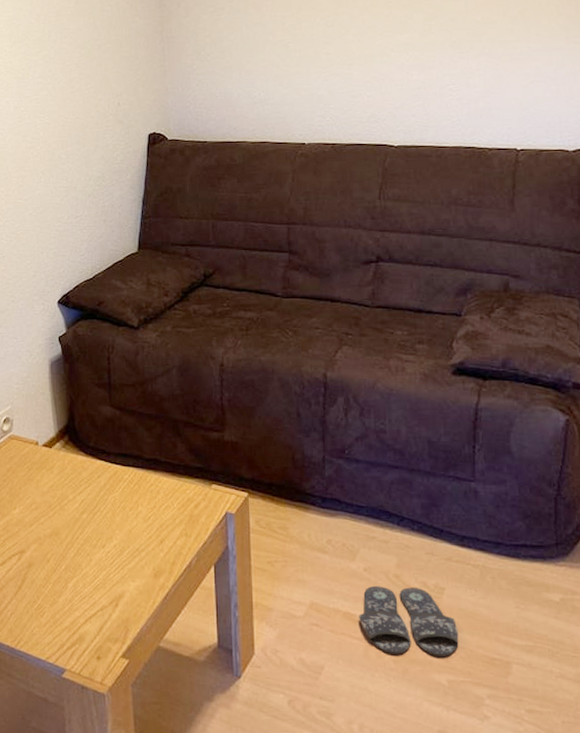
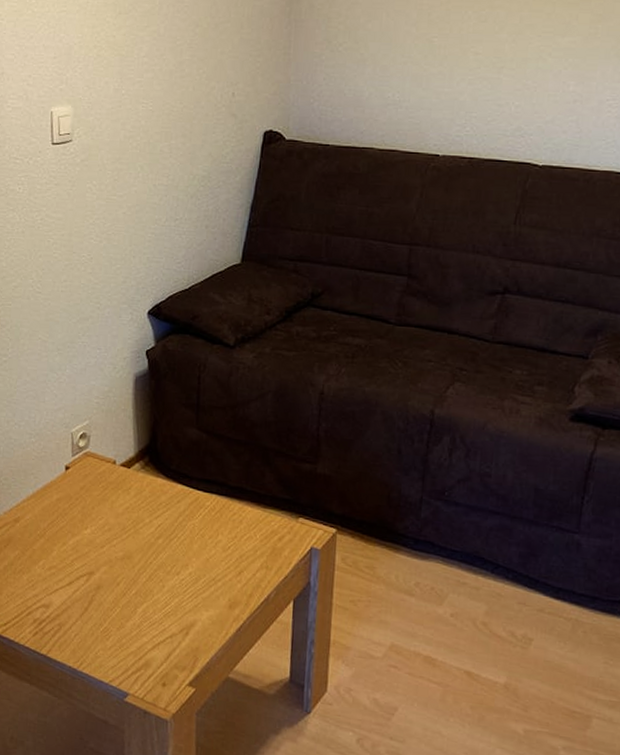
slippers: present [359,585,459,658] -> none [439,631,542,708]

